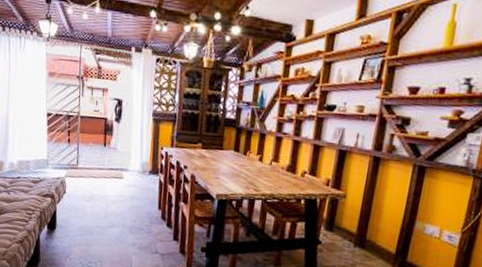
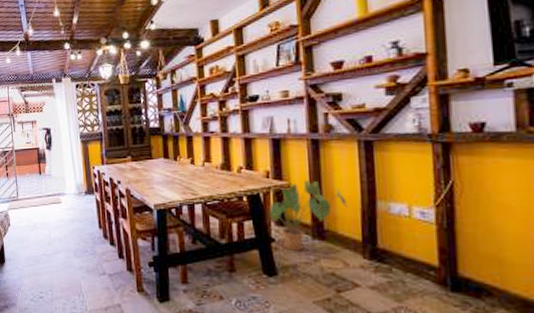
house plant: none [320,193,391,255] -> present [267,180,348,251]

